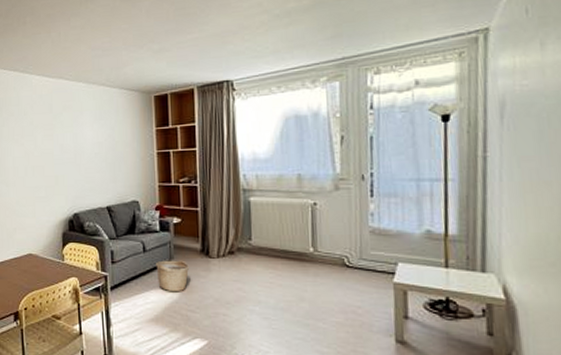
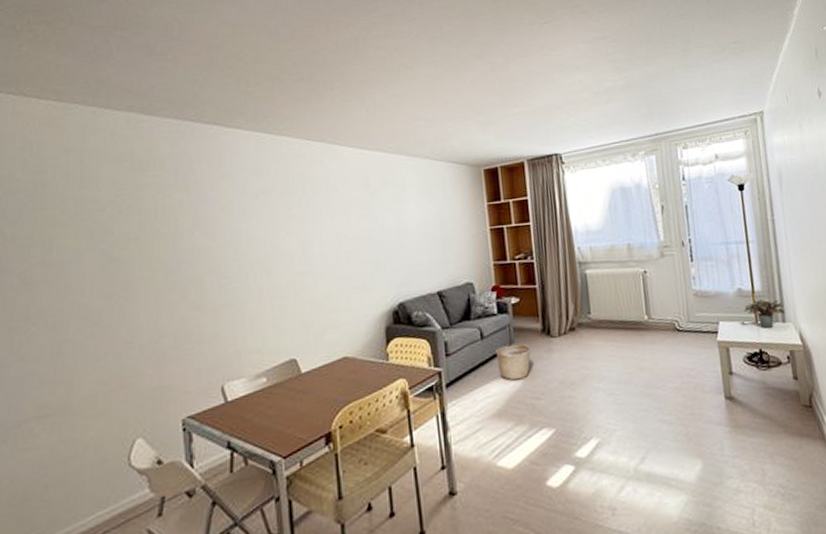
potted plant: none [431,244,486,276] -> present [744,299,785,328]

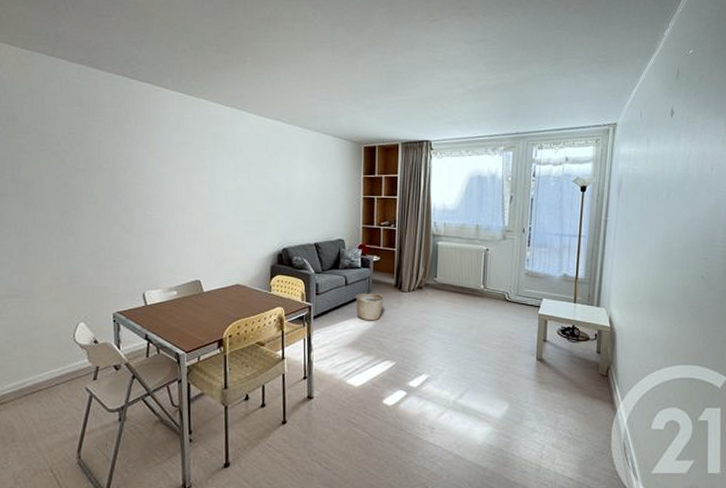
potted plant: present [744,299,785,328] -> none [565,285,600,309]

